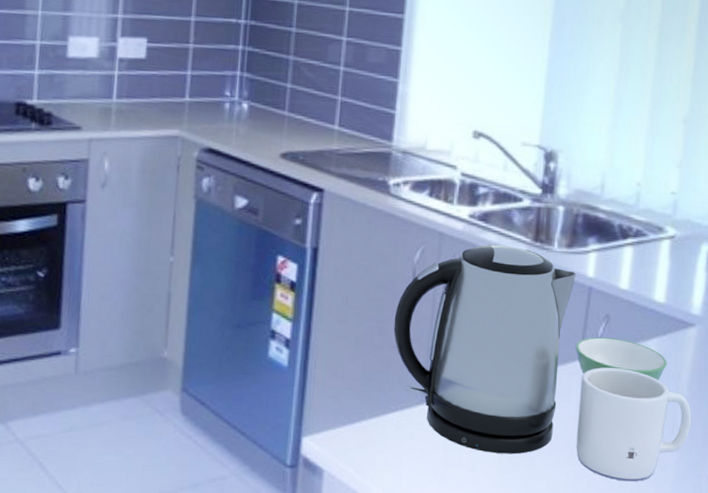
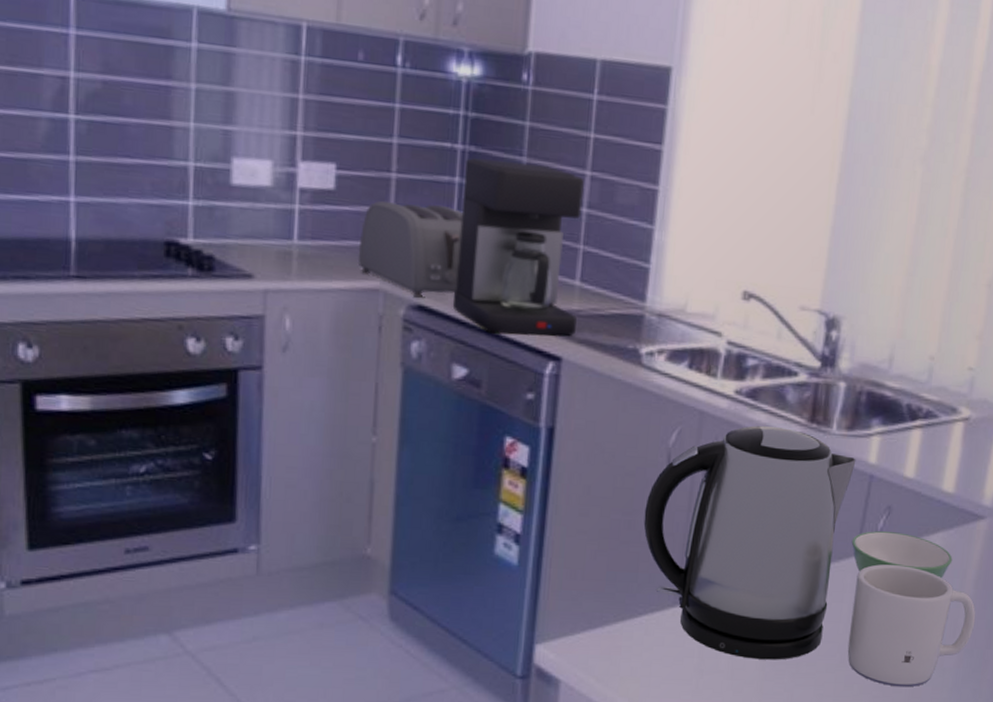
toaster: none [162,66,245,142] -> present [357,200,463,298]
coffee maker: none [235,29,341,171] -> present [452,157,584,336]

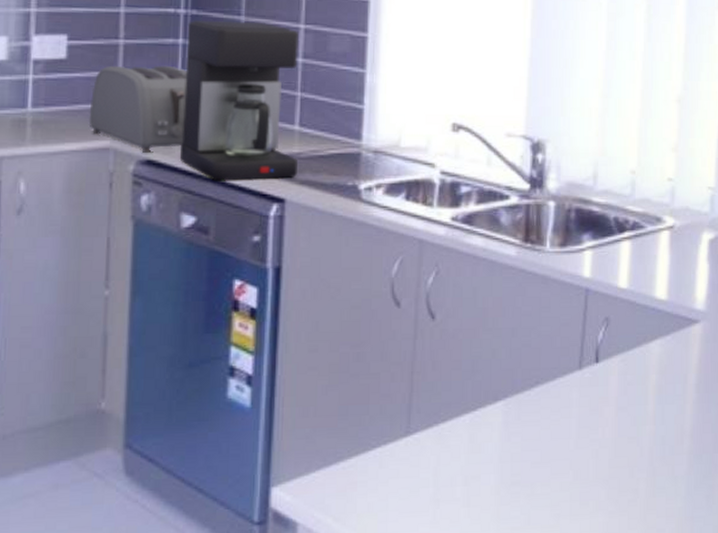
kettle: present [643,425,856,660] -> none [372,250,571,484]
mug: present [847,564,976,687] -> none [579,375,701,500]
bowl: present [851,531,953,579] -> none [574,343,673,386]

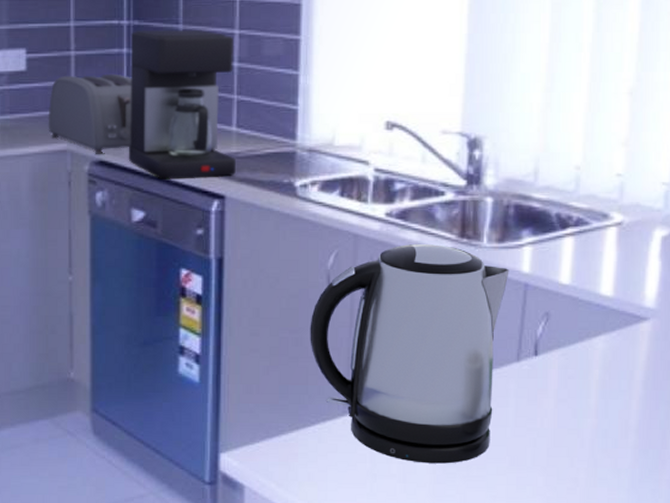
kettle: none [372,250,571,484] -> present [310,244,509,464]

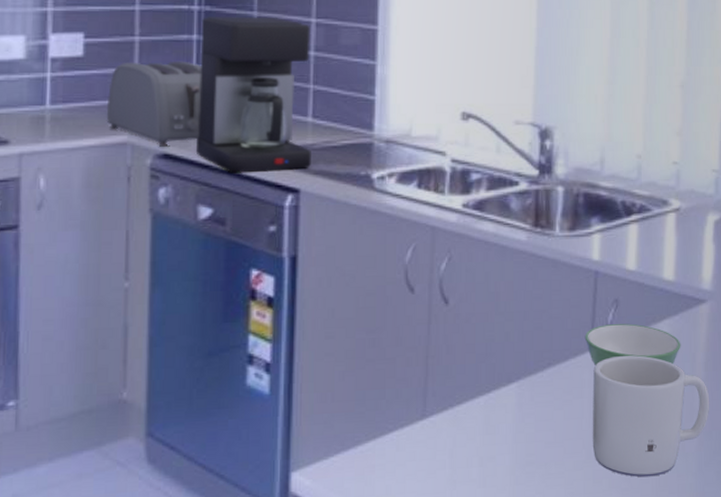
kettle: present [310,244,509,464] -> none [387,235,581,465]
bowl: none [511,337,618,381] -> present [584,323,681,366]
mug: none [516,369,648,489] -> present [592,355,710,478]

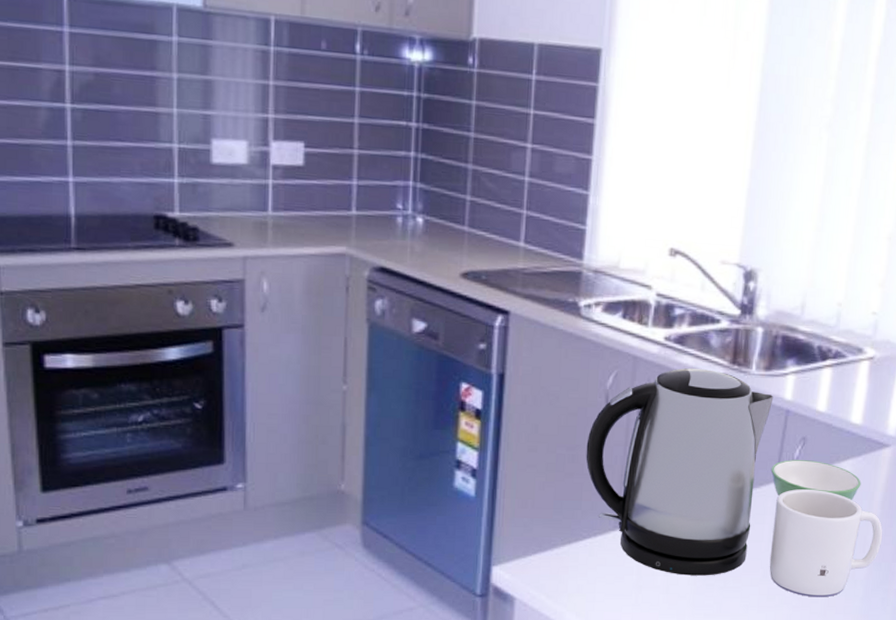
toaster: present [106,61,201,147] -> none [325,174,418,261]
coffee maker: present [195,16,311,172] -> none [411,133,526,292]
kettle: none [387,235,581,465] -> present [586,368,774,576]

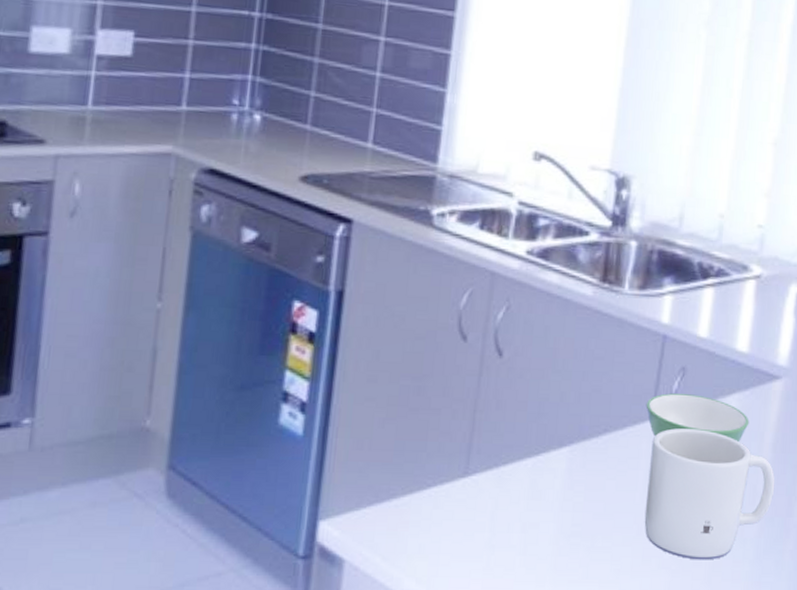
kettle: present [586,368,774,576] -> none [433,286,649,533]

